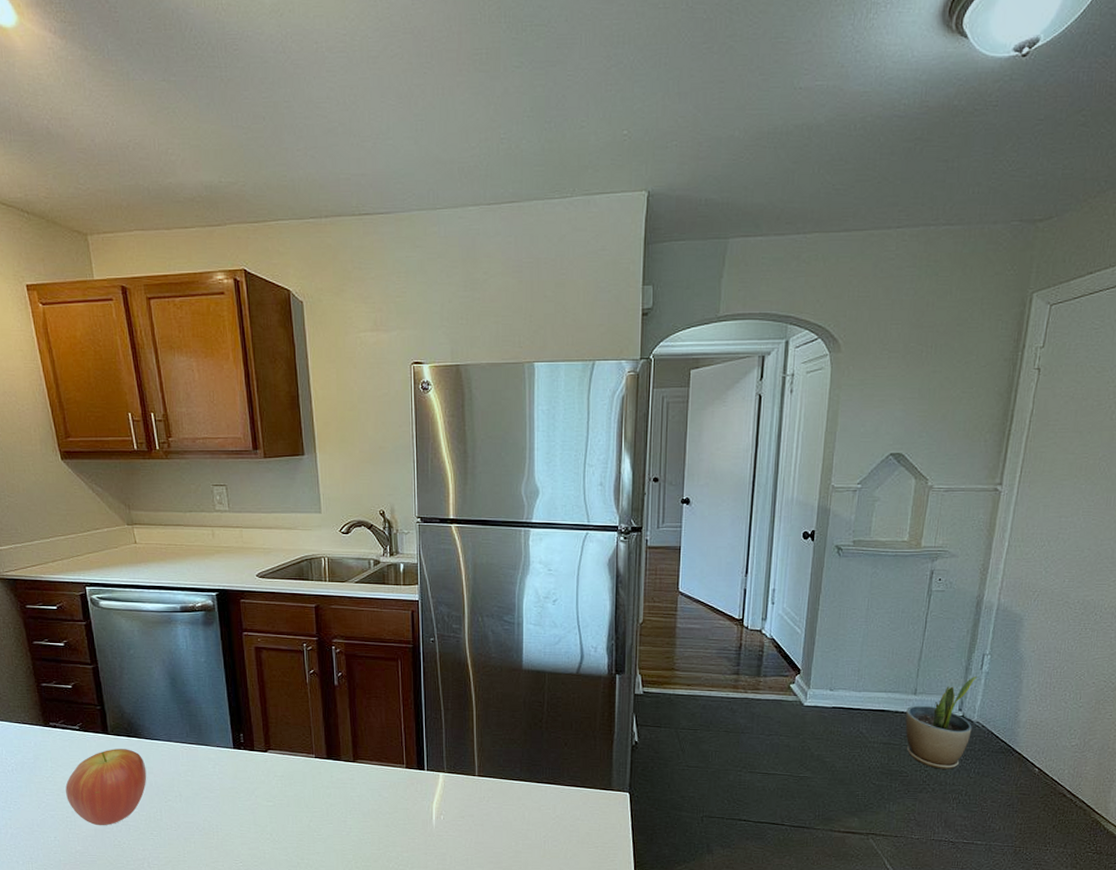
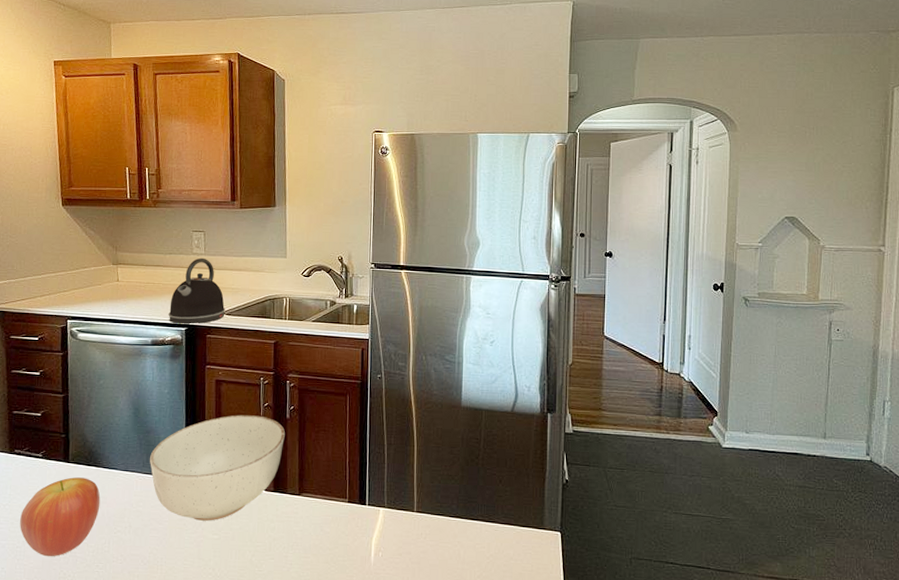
bowl: none [193,682,334,789] -> present [150,415,285,521]
kettle: none [195,515,259,589] -> present [168,257,225,324]
potted plant: present [905,677,978,769] -> none [818,422,881,514]

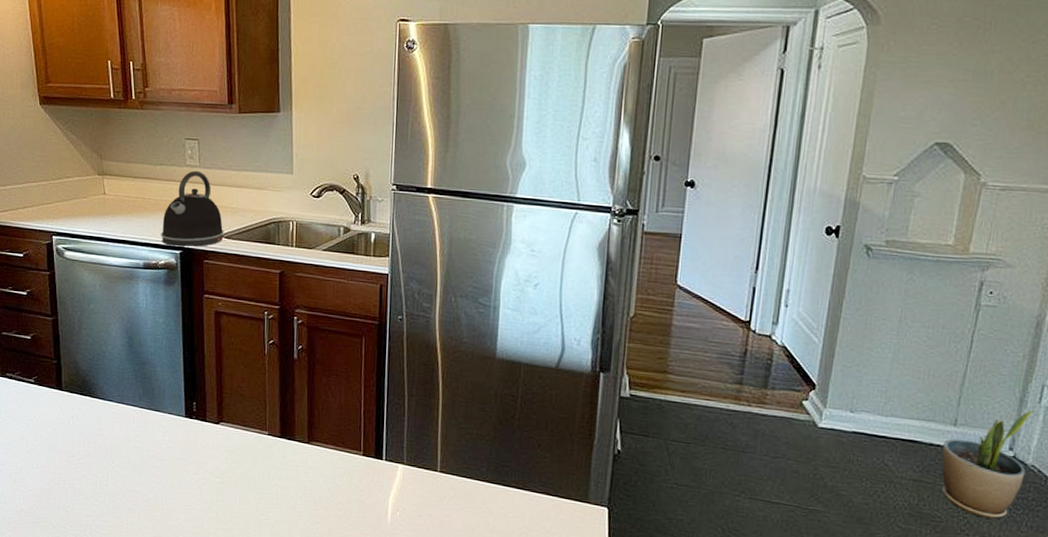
fruit: present [20,477,101,557] -> none [16,406,97,486]
bowl: present [150,415,285,521] -> none [146,351,292,463]
potted plant: none [818,422,881,514] -> present [941,411,1035,519]

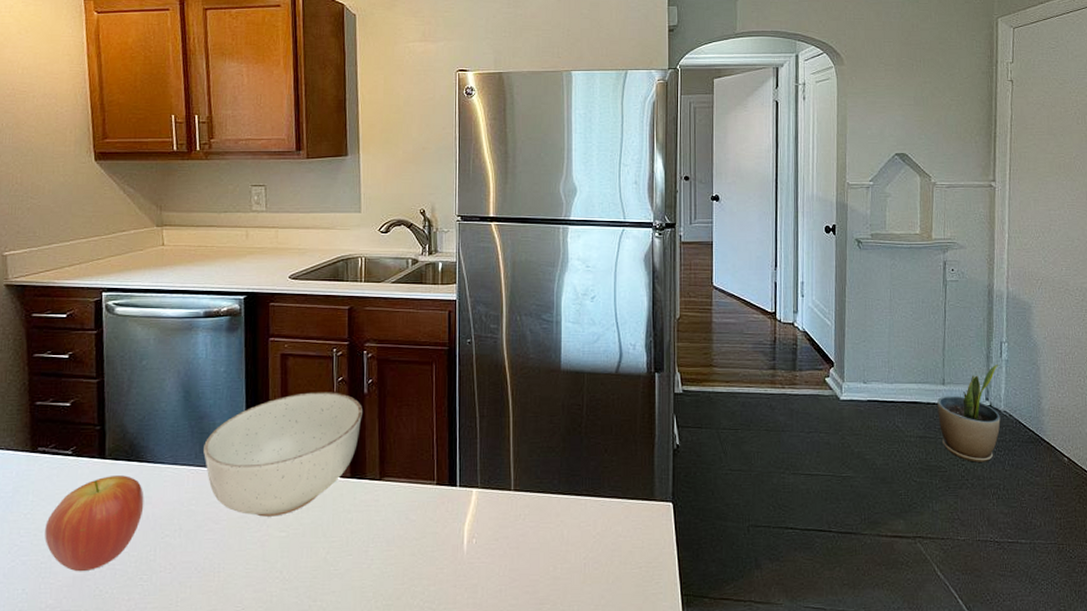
fruit: none [16,406,97,486] -> present [45,475,144,572]
bowl: none [146,351,292,463] -> present [204,392,362,517]
kettle: present [161,170,224,247] -> none [224,215,291,292]

